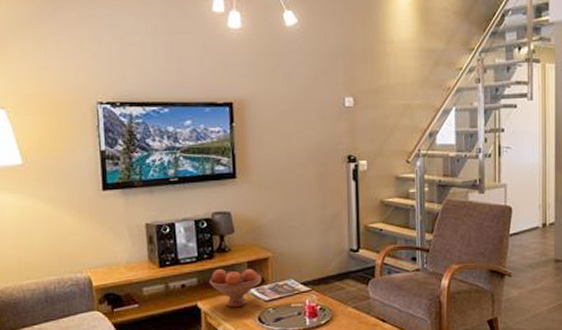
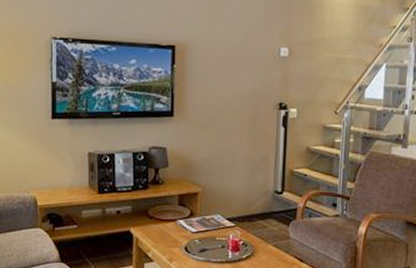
fruit bowl: present [208,268,262,308] -> none [141,200,191,237]

